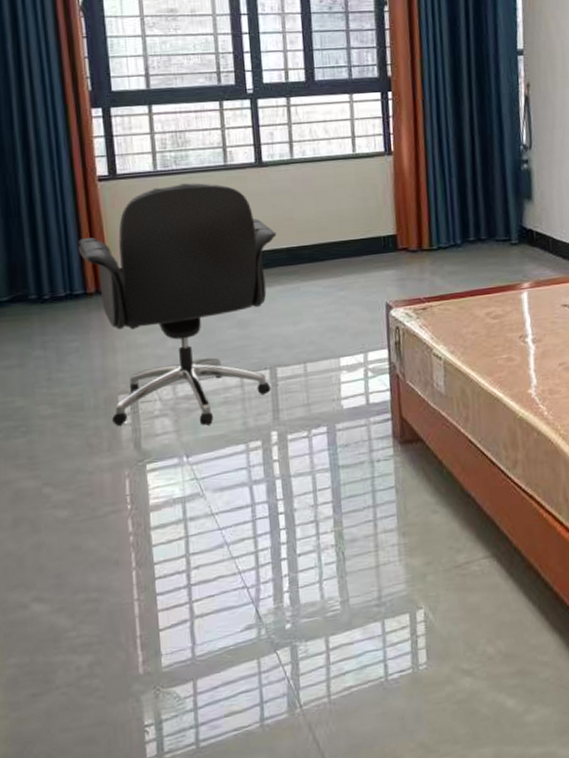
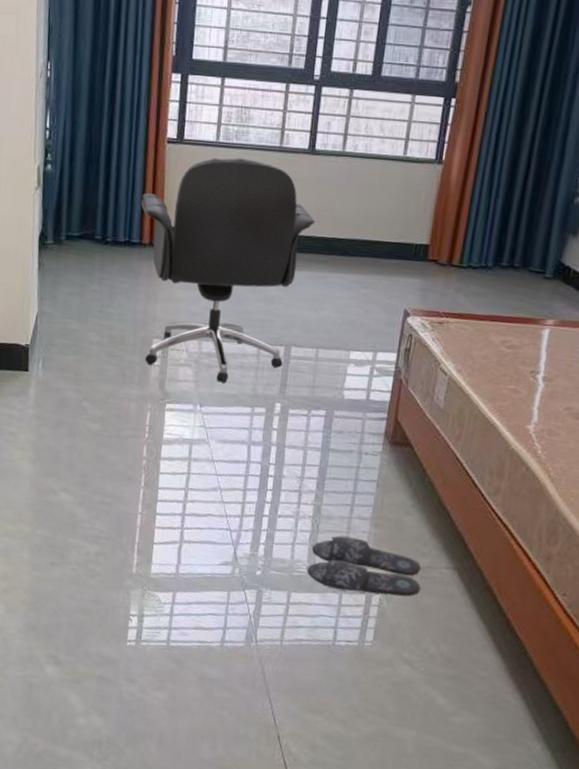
slippers: none [342,553,464,617] -> present [308,535,421,596]

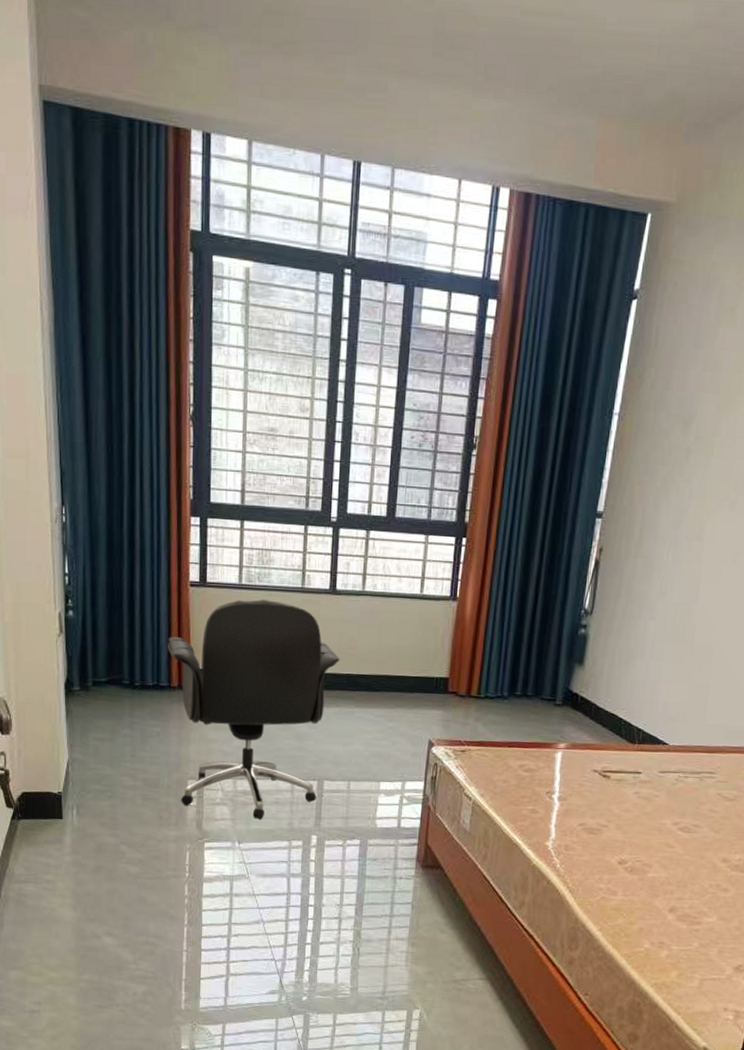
slippers: present [308,535,421,596] -> none [351,957,457,1008]

